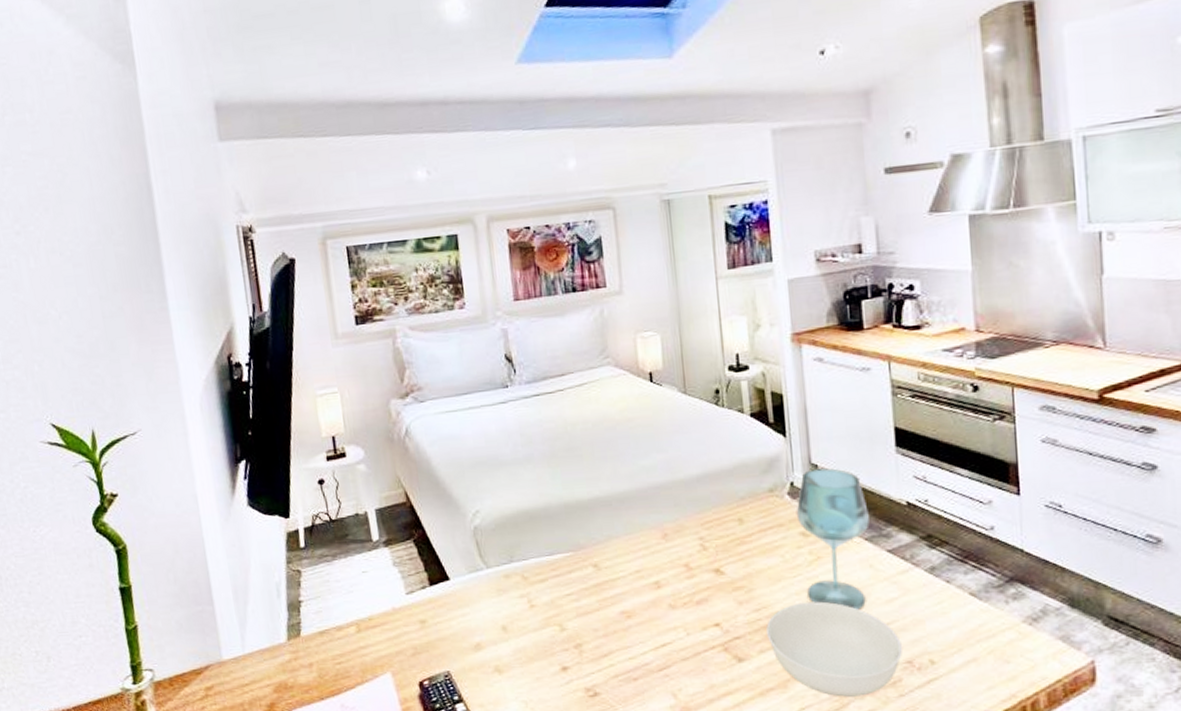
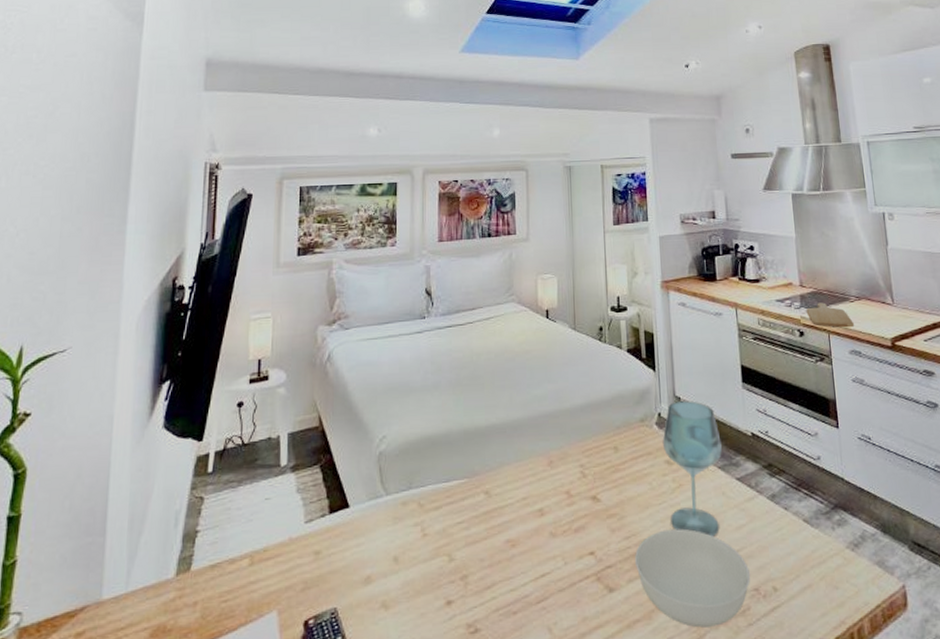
chopping board: none [983,350,1047,380] -> present [806,302,854,328]

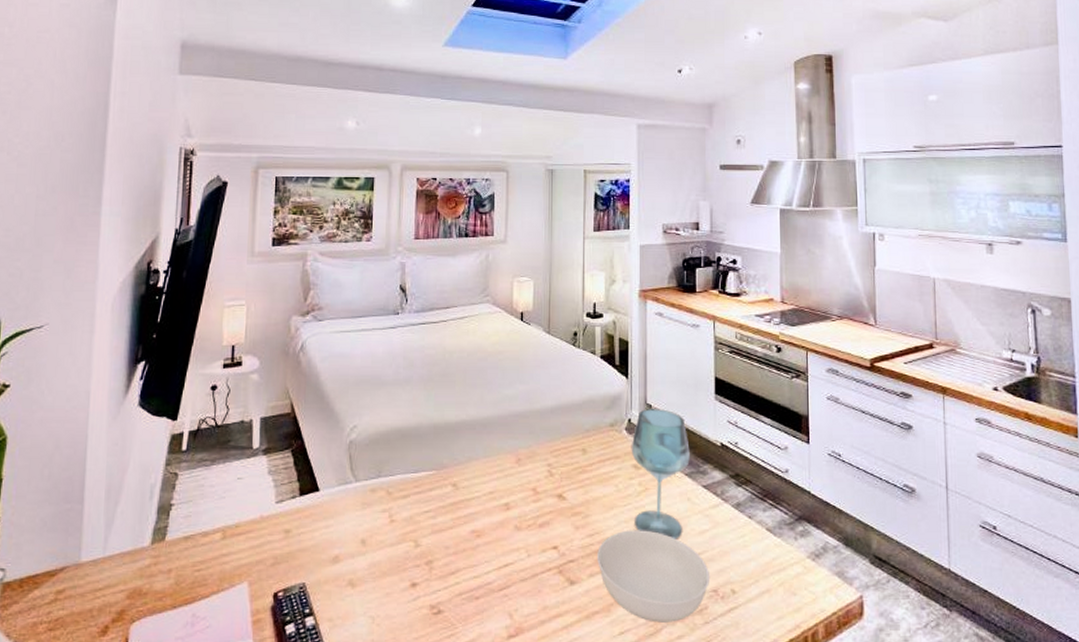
chopping board: present [806,302,854,328] -> none [785,320,833,346]

